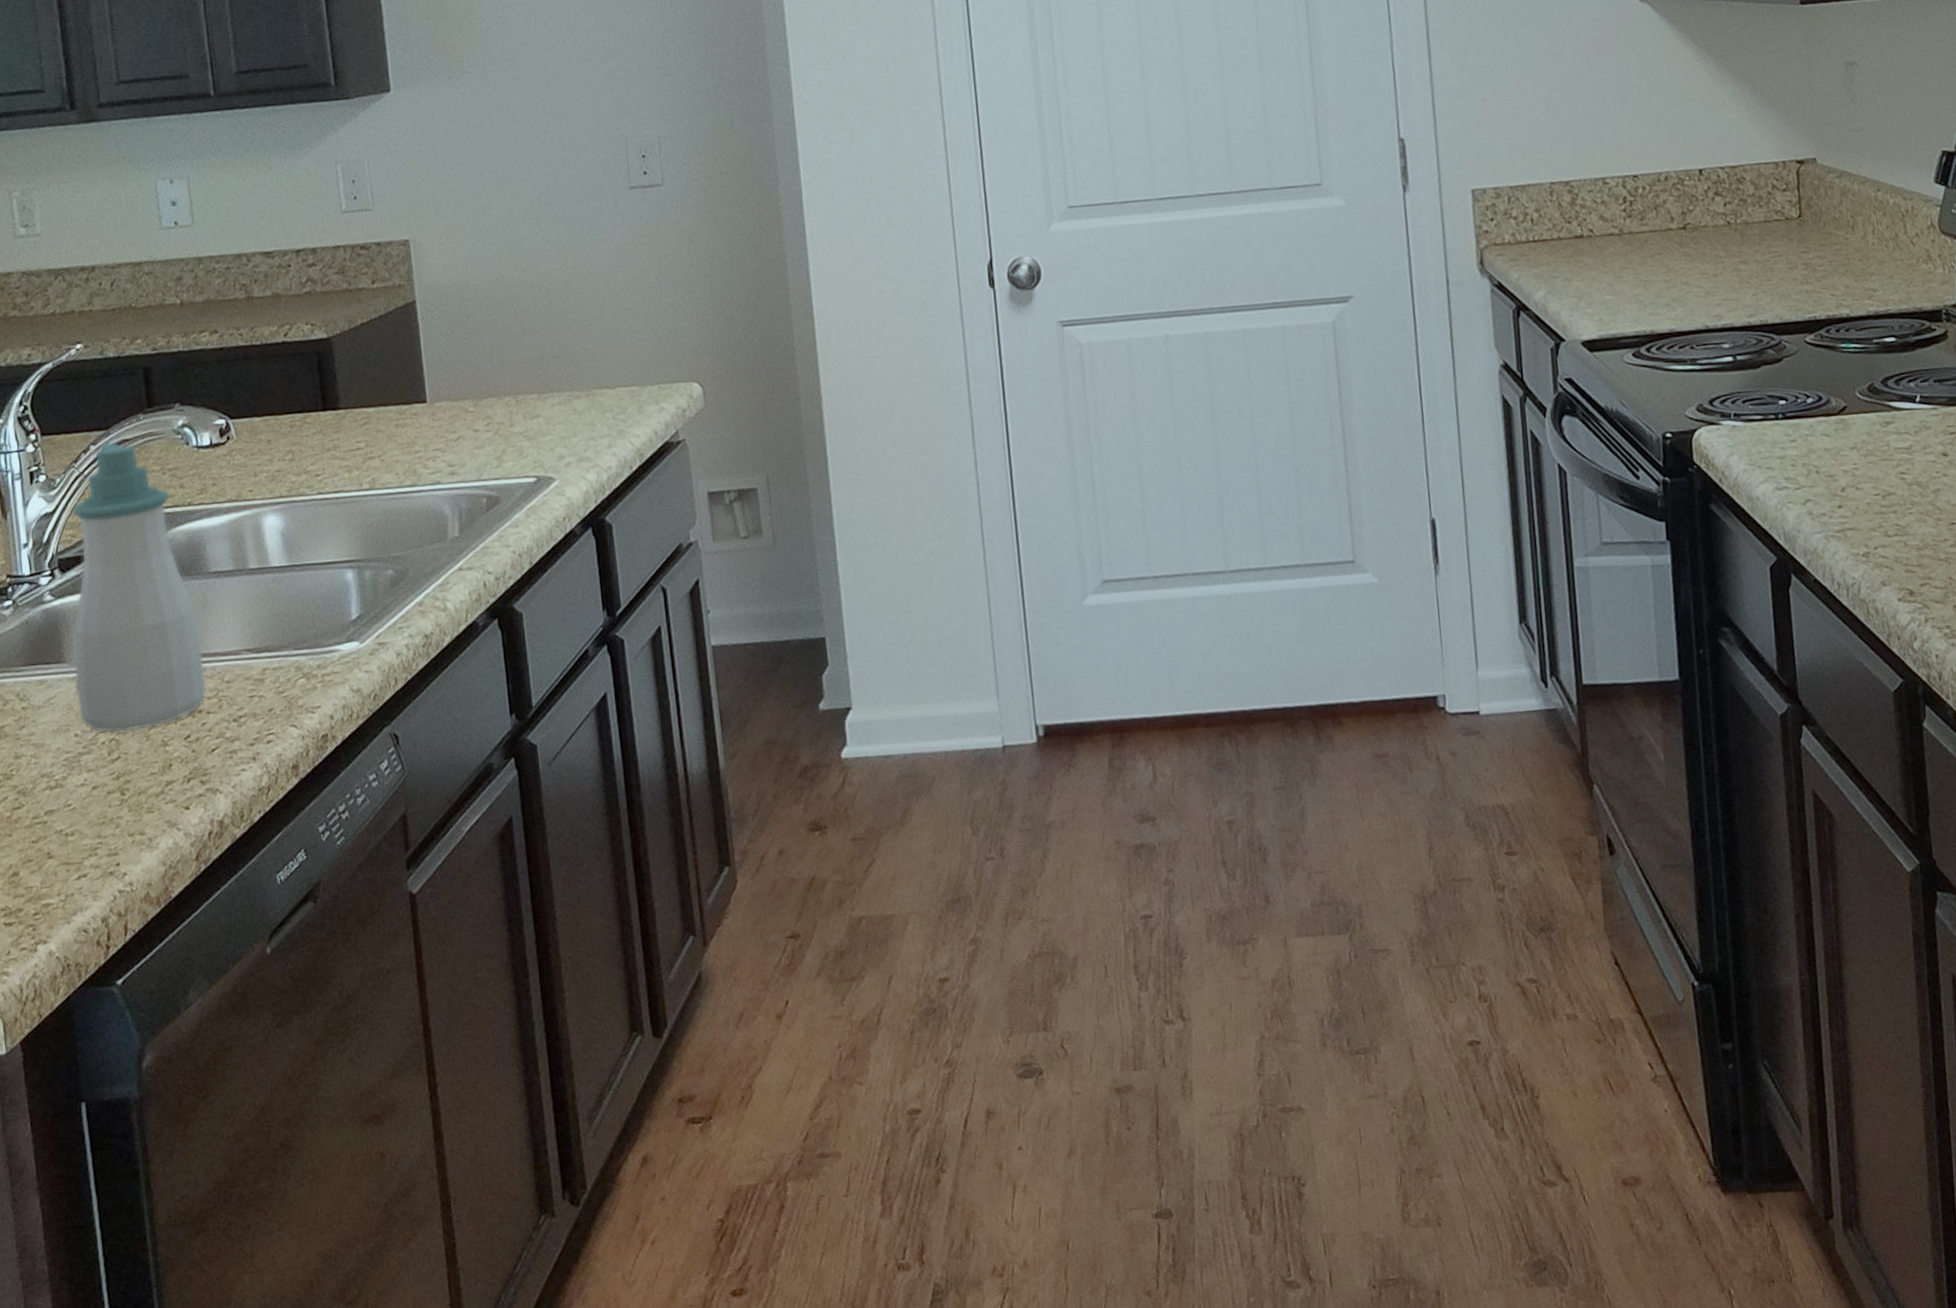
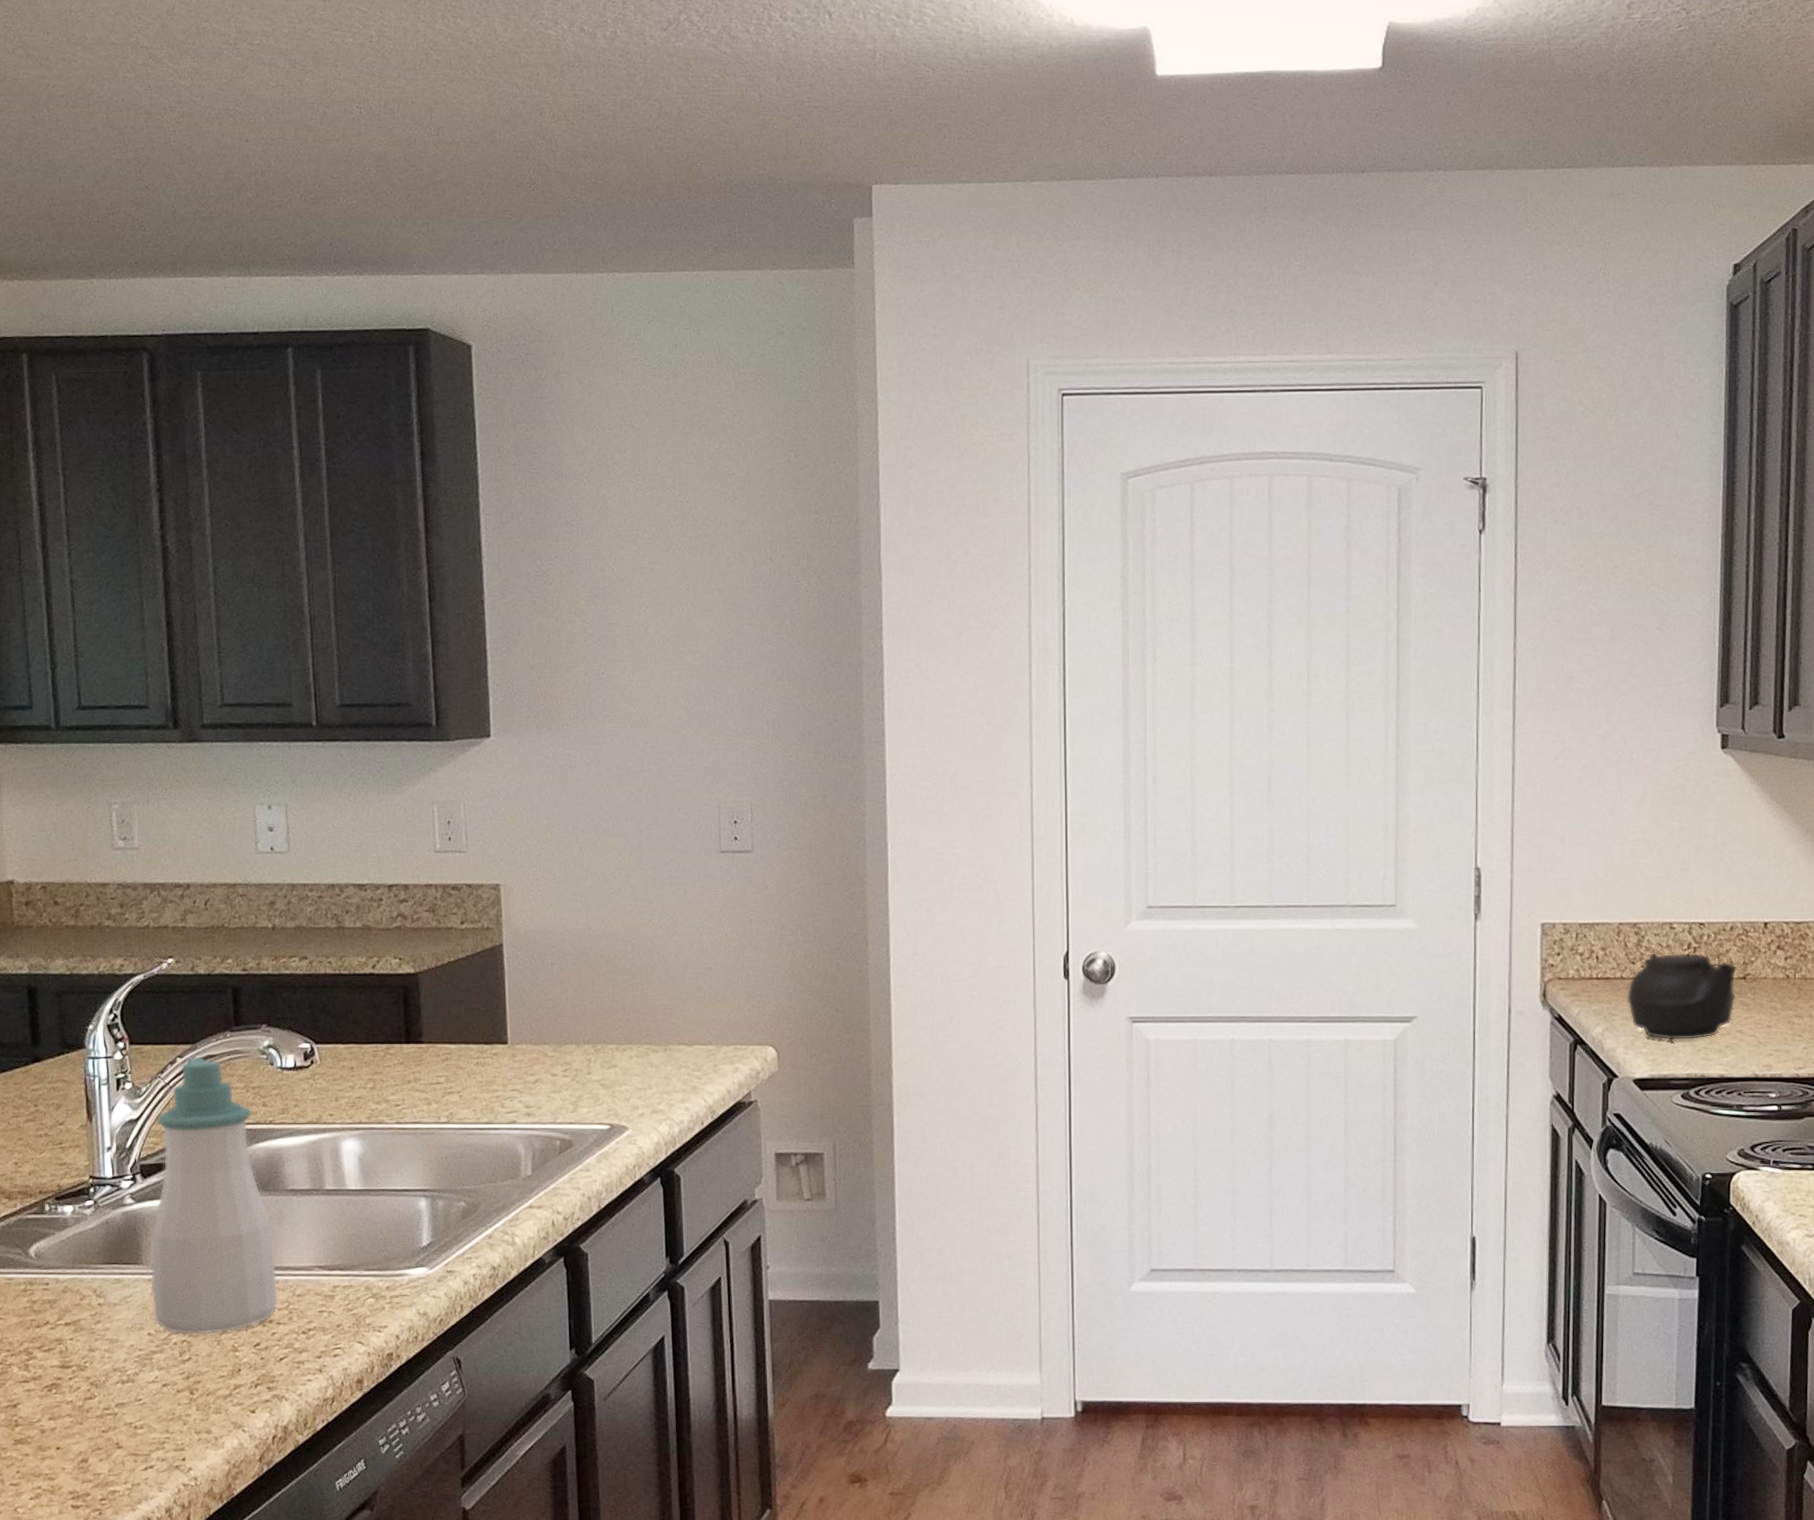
teapot: none [1565,206,1678,299] -> present [1626,952,1739,1041]

